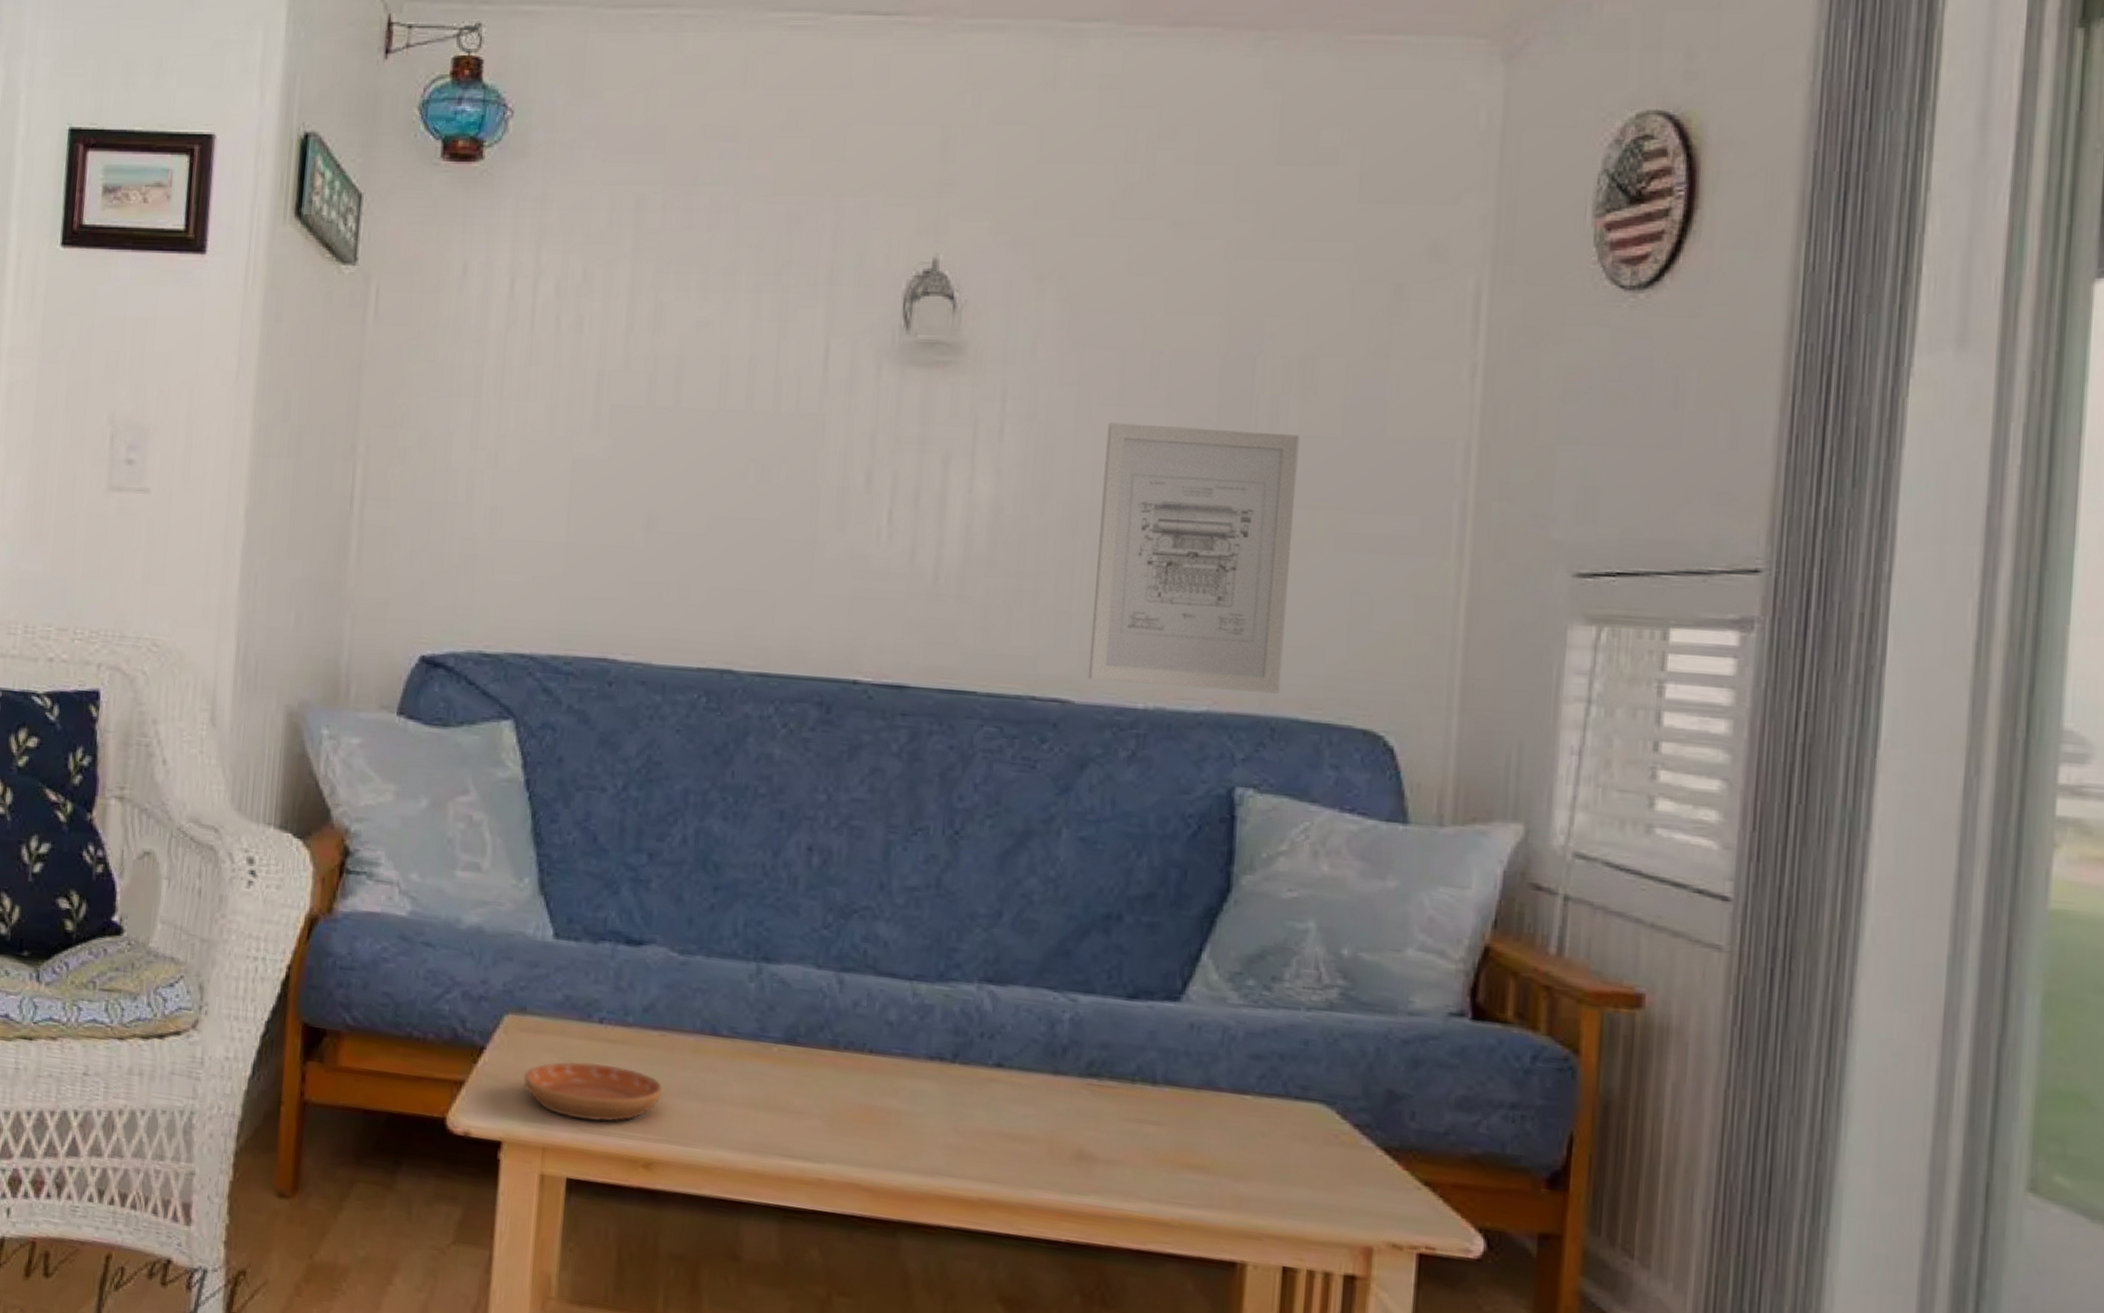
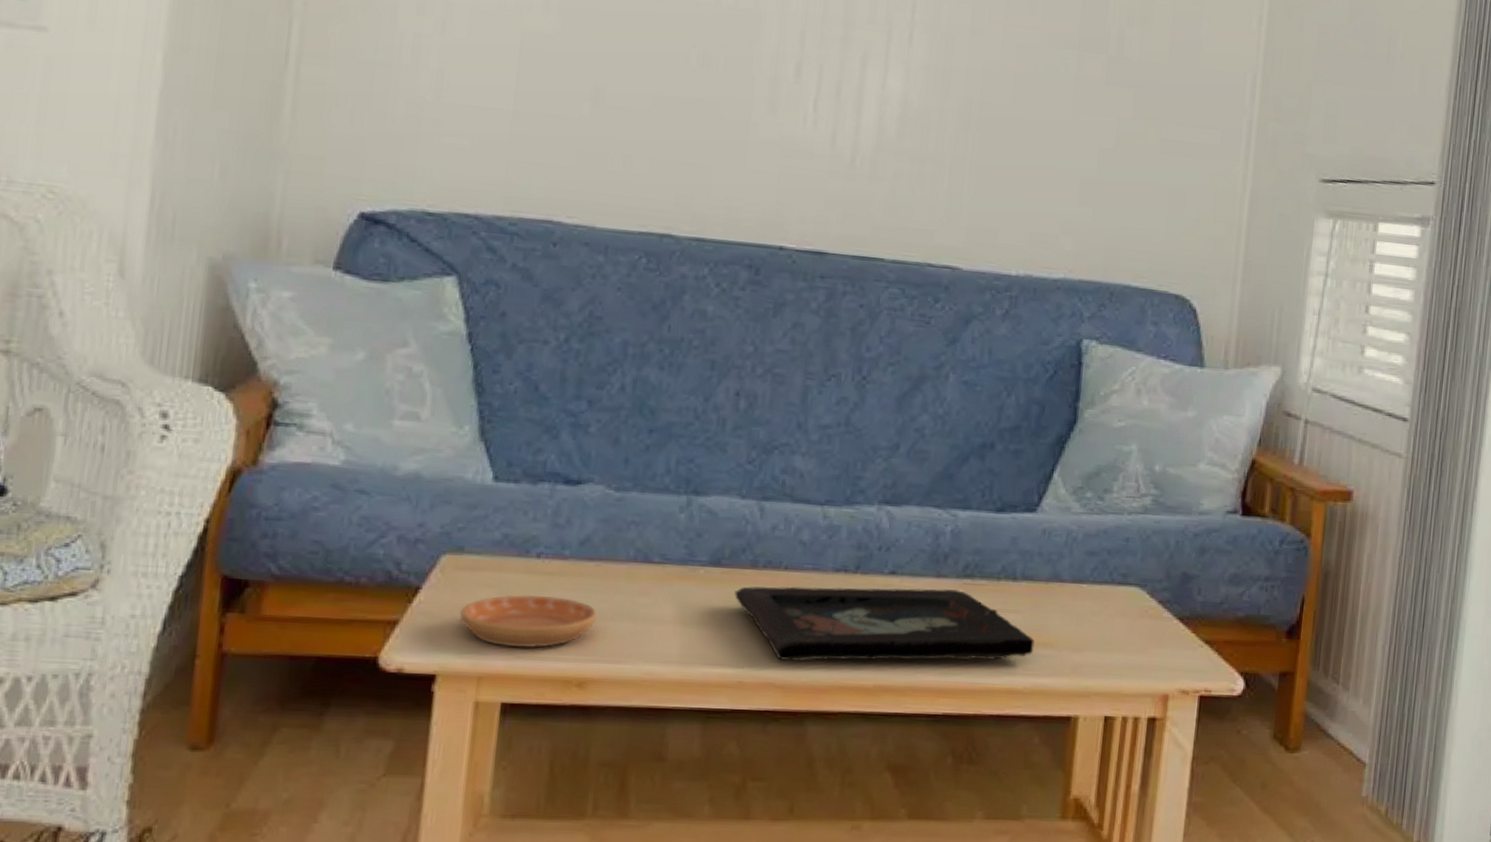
decorative tray: none [812,1070,1184,1182] -> present [734,586,1035,662]
wall art: present [1088,422,1300,694] -> none [974,38,1139,265]

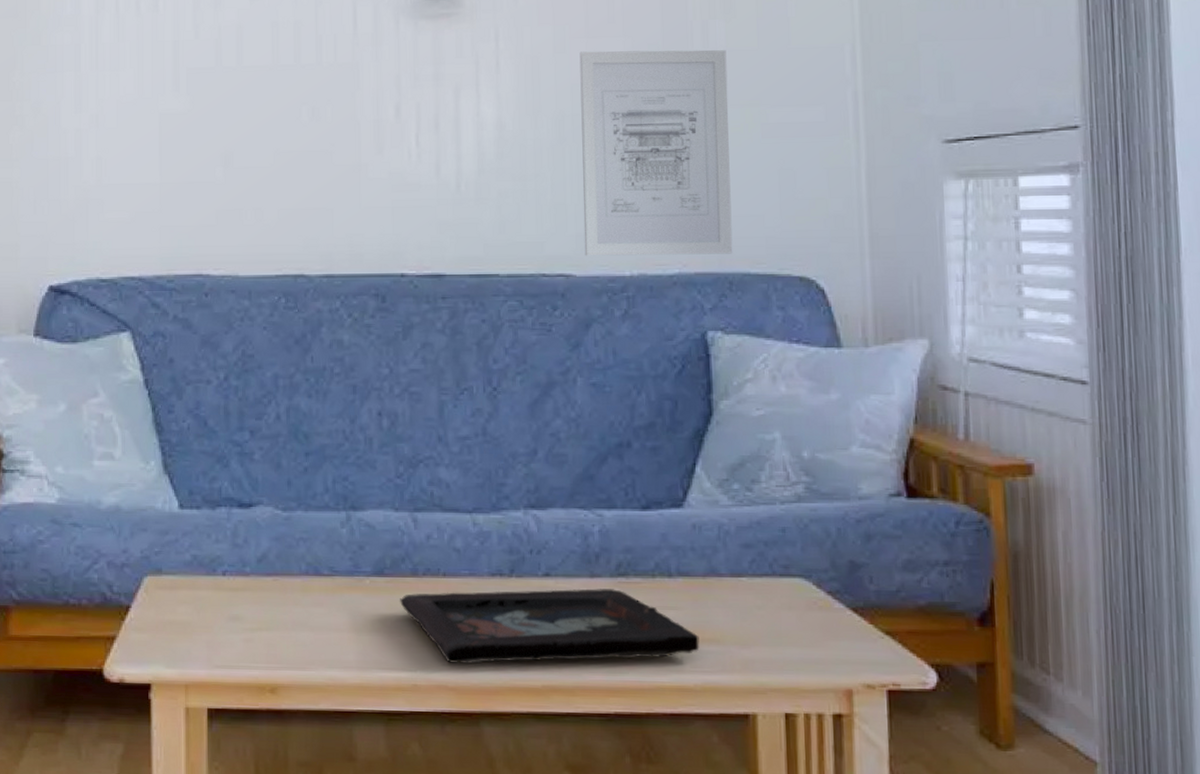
saucer: present [460,594,597,649] -> none [165,609,280,658]
wall art: none [974,38,1139,265] -> present [579,50,733,256]

